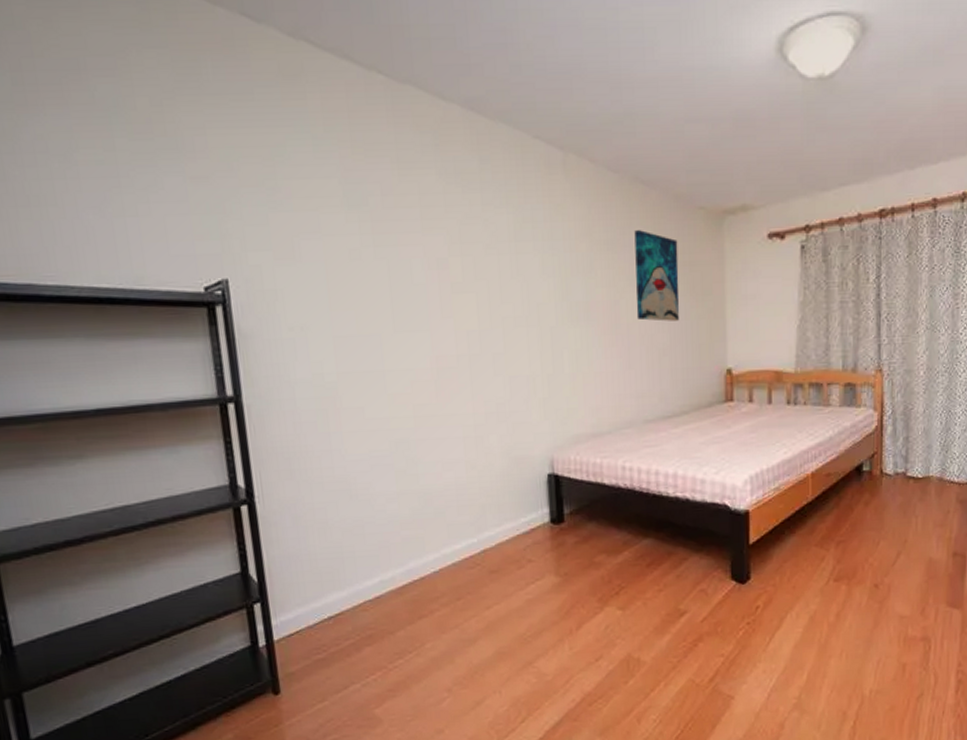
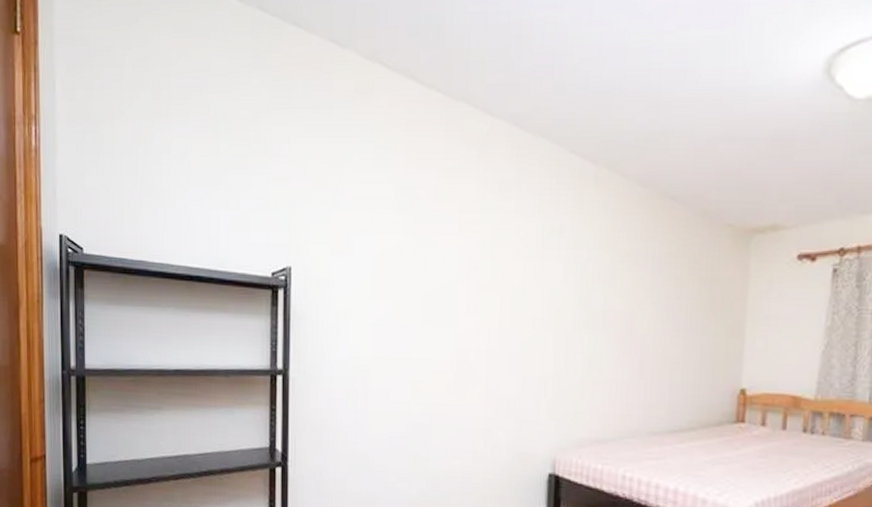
wall art: present [634,230,680,322] -> none [652,244,701,336]

